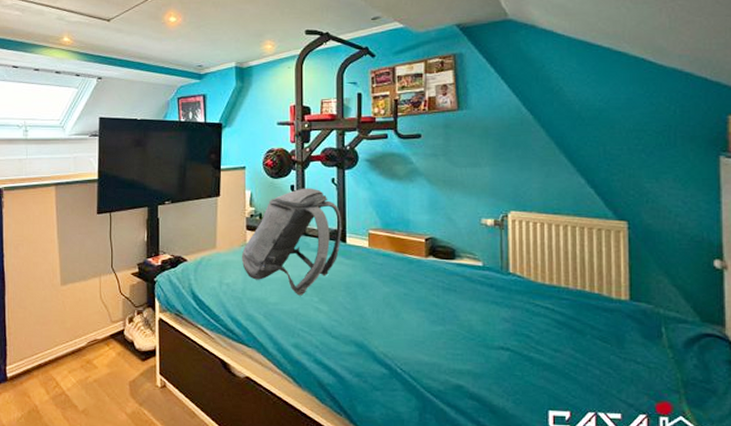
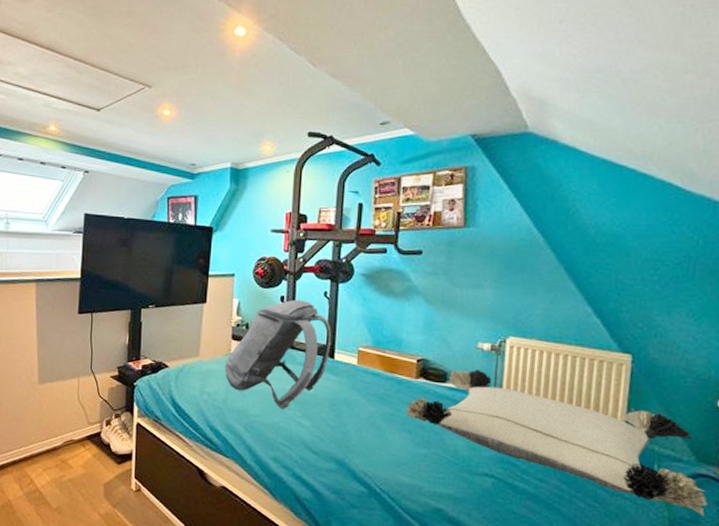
pillow: none [419,245,717,375] -> present [406,369,707,516]

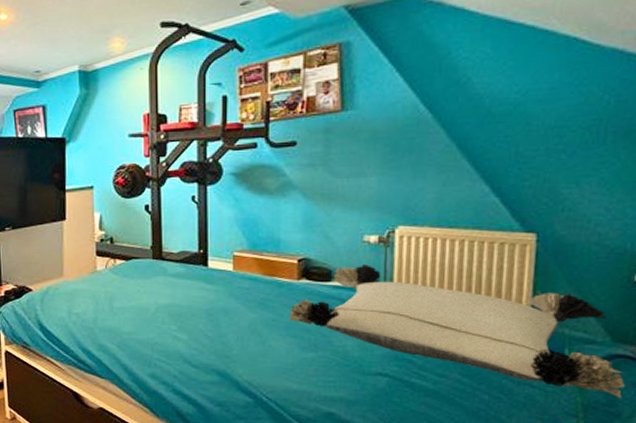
backpack: present [224,299,331,410] -> none [91,207,202,324]

